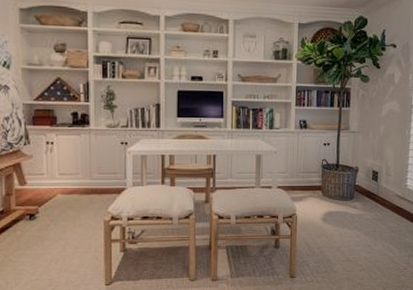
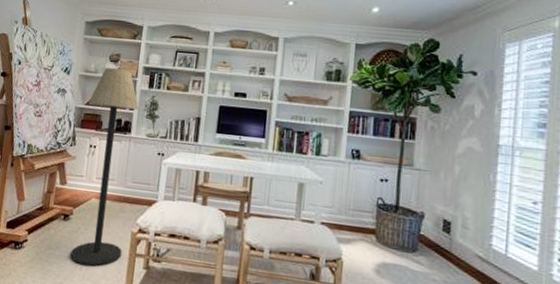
floor lamp: none [36,59,97,259] -> present [70,68,140,267]

